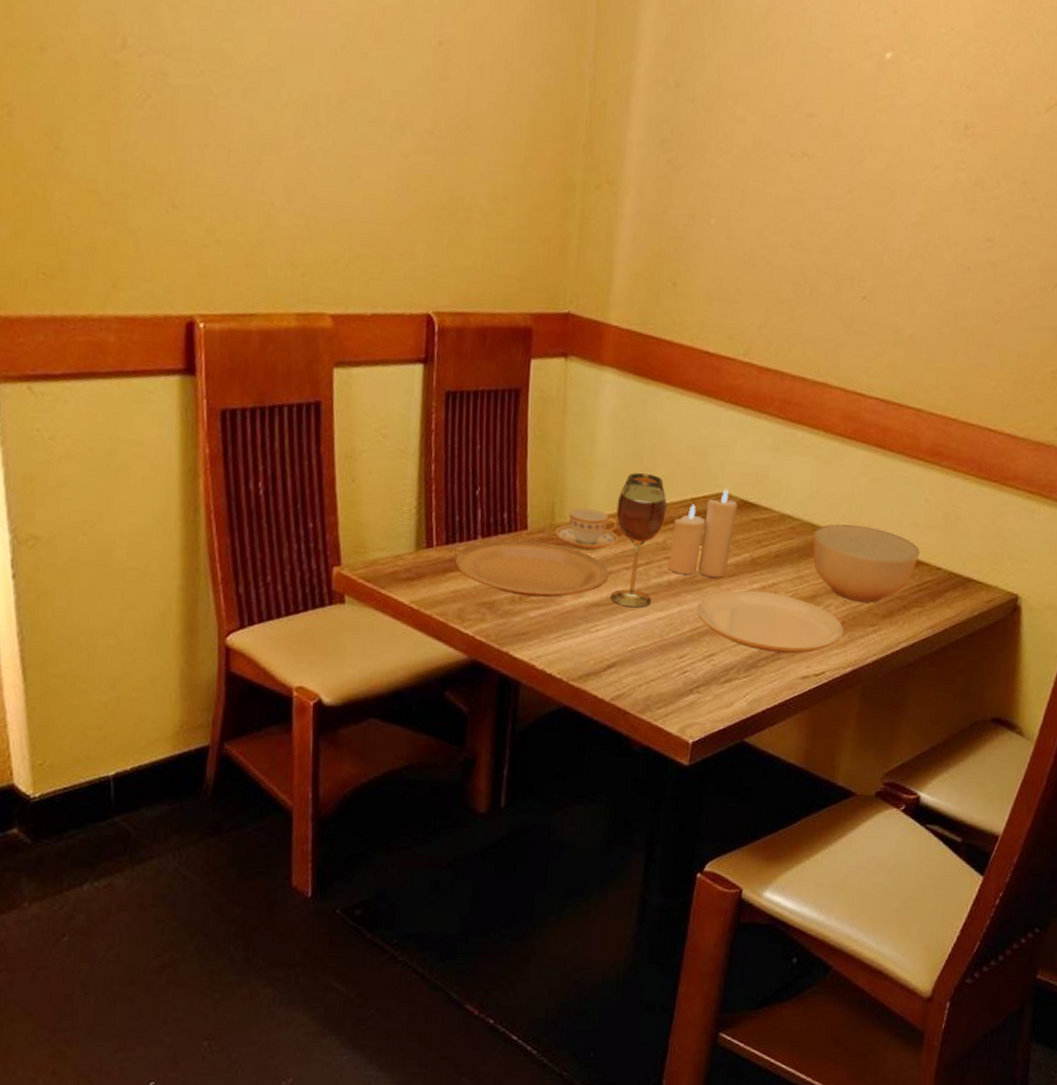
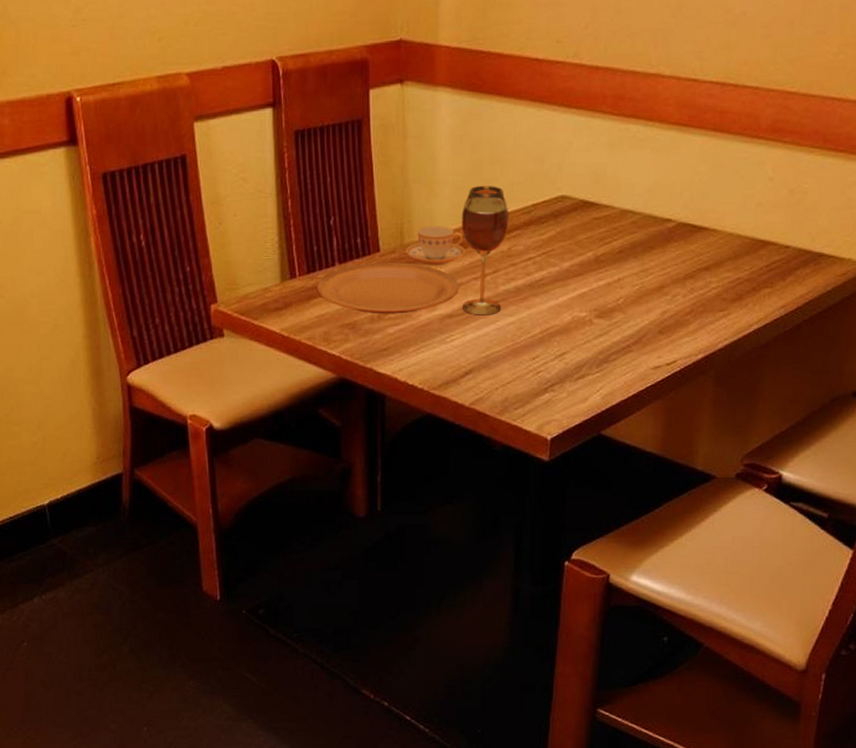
candle: present [668,488,738,578] -> none [514,191,578,279]
plate: present [696,590,844,654] -> none [545,288,693,346]
bowl: present [813,524,920,603] -> none [656,213,767,288]

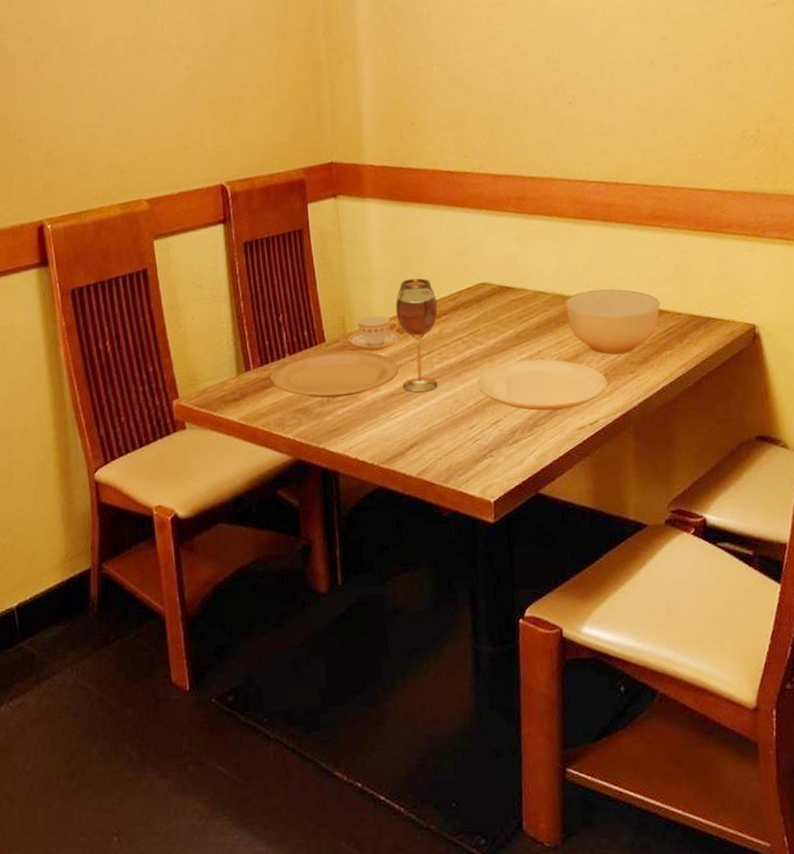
plate: none [545,288,693,346] -> present [476,359,608,411]
bowl: none [656,213,767,288] -> present [565,289,661,355]

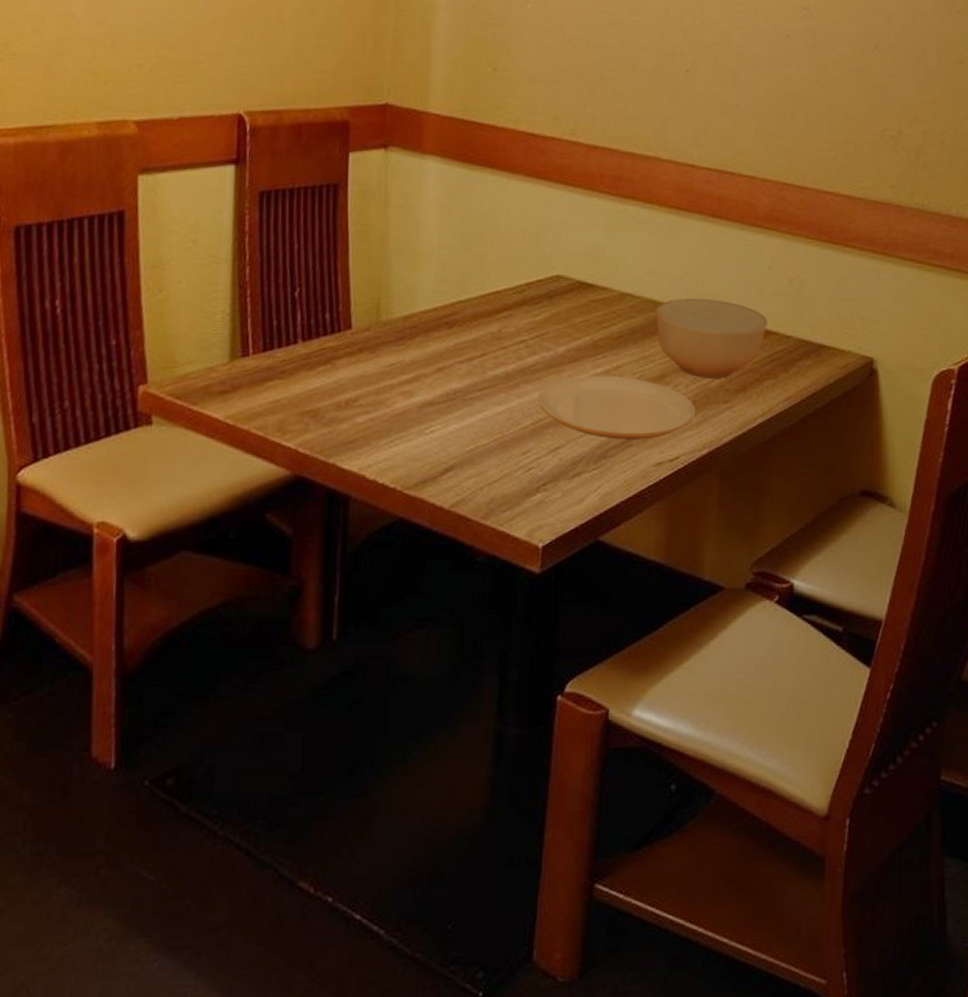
plate: present [270,350,399,398] -> none [274,341,442,401]
teacup: present [347,315,401,351] -> none [381,301,450,346]
wineglass: present [395,278,439,393] -> none [445,260,500,404]

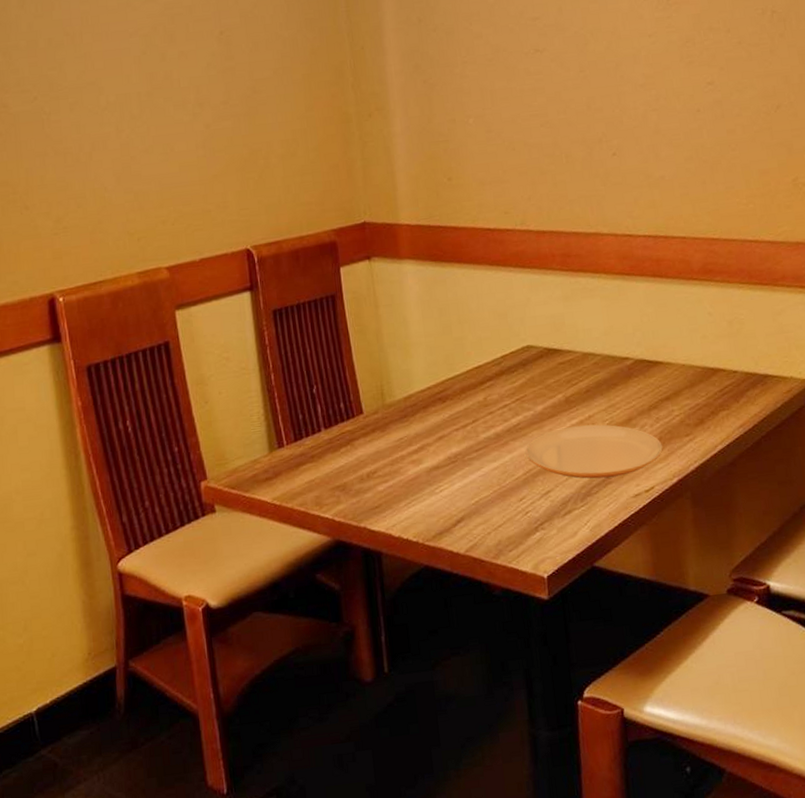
bowl: present [656,299,768,378] -> none [615,348,715,417]

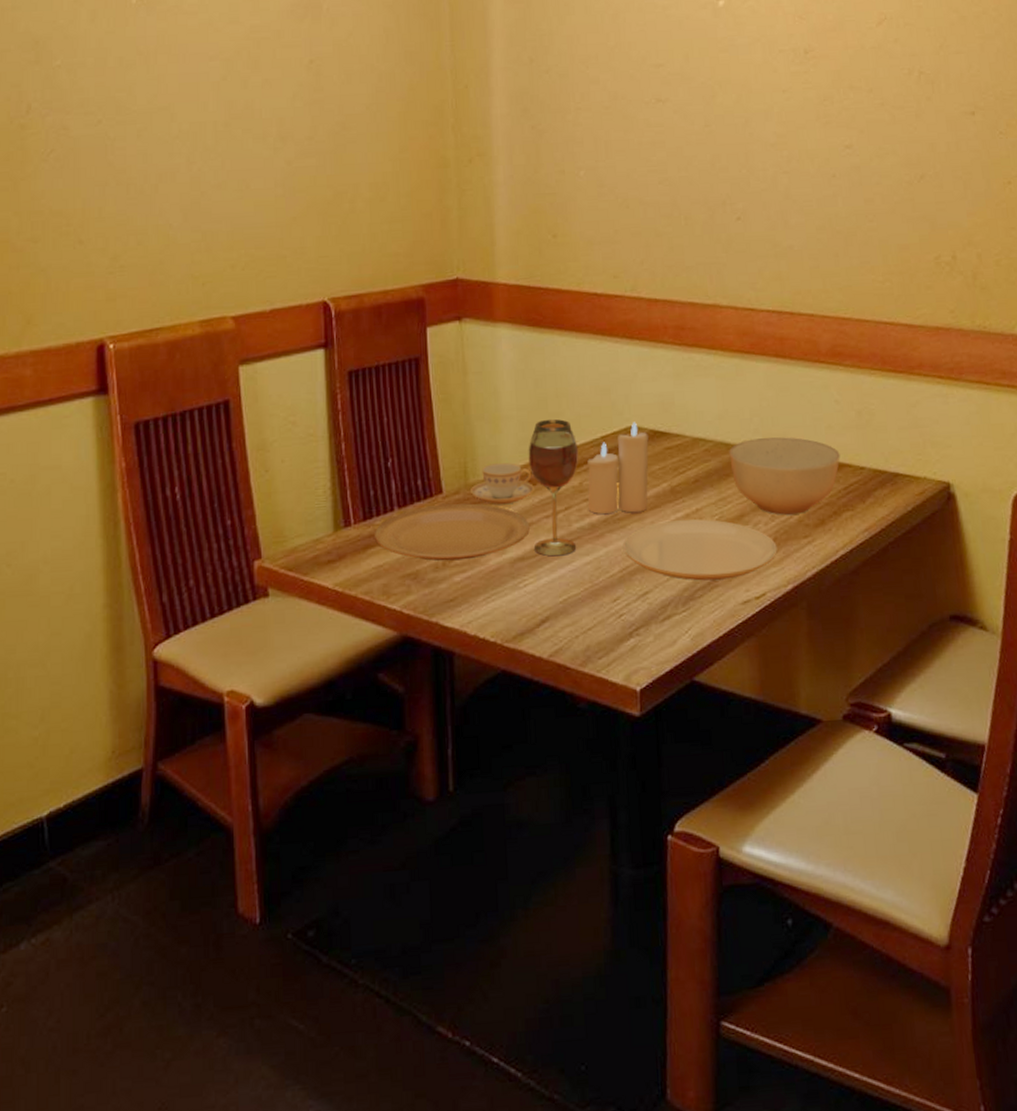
plate: none [305,421,442,474] -> present [375,503,530,561]
teacup: none [387,383,444,422] -> present [469,462,534,505]
wineglass: none [436,343,484,464] -> present [528,419,579,557]
candle: none [490,341,546,425] -> present [587,421,649,515]
bowl: none [615,348,715,417] -> present [729,437,840,515]

